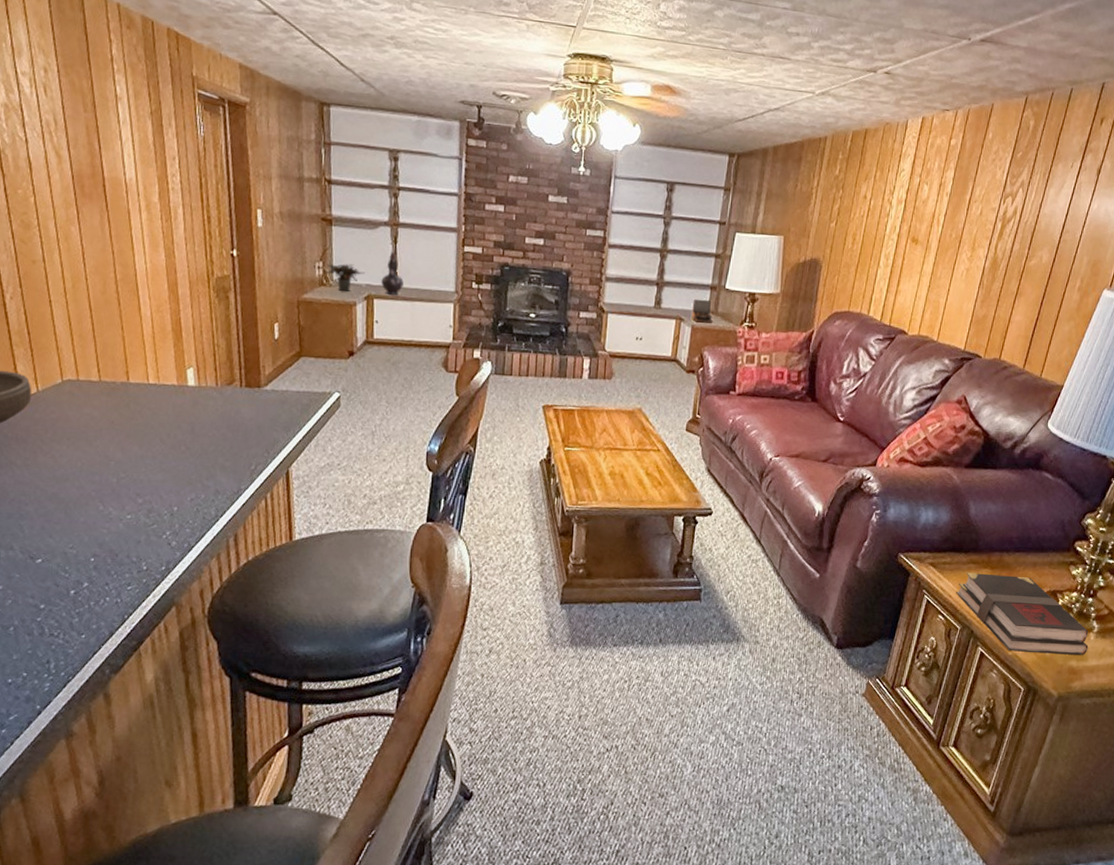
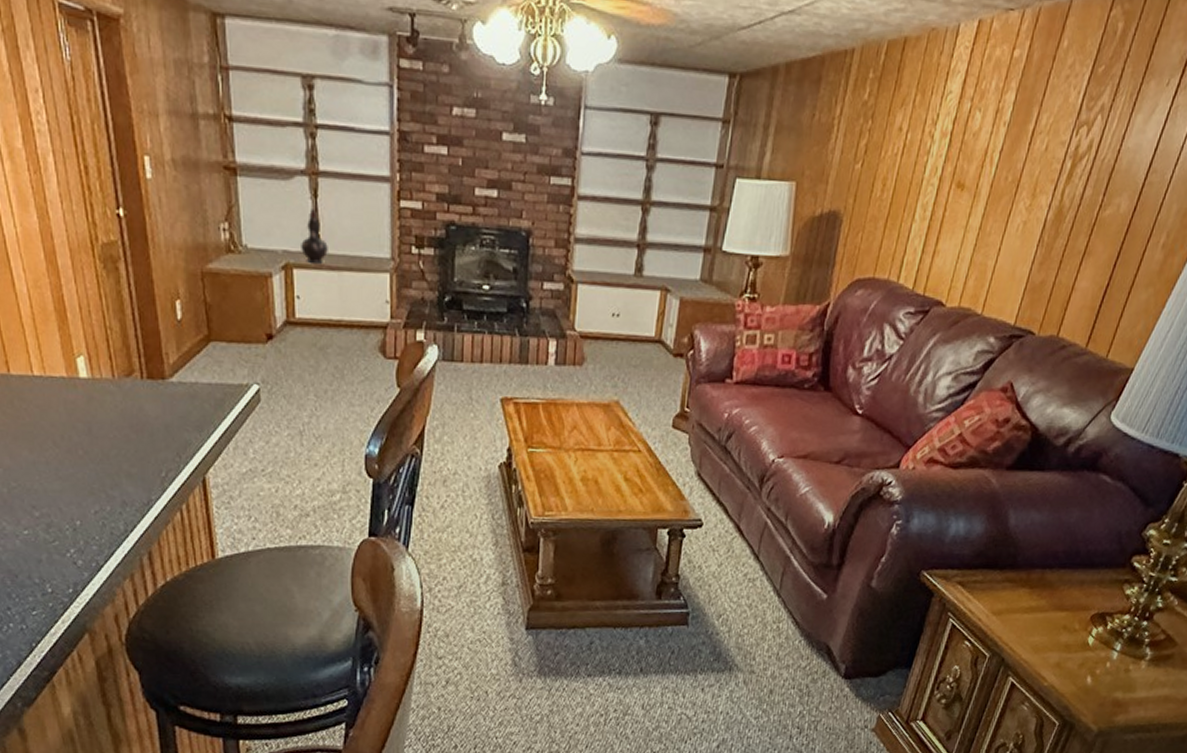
potted plant: present [322,264,365,292] -> none [228,224,280,261]
decorative box: present [692,298,713,325] -> none [680,264,706,296]
book: present [956,572,1089,655] -> none [987,592,1140,686]

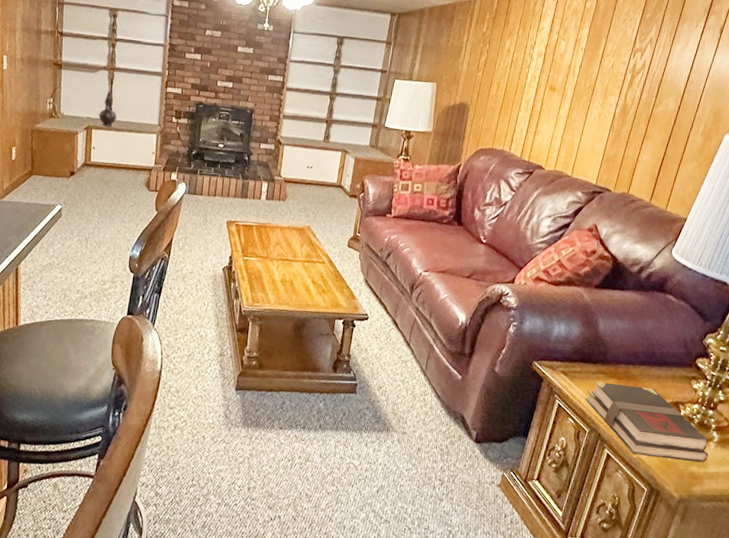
book: none [987,592,1140,686] -> present [585,381,709,462]

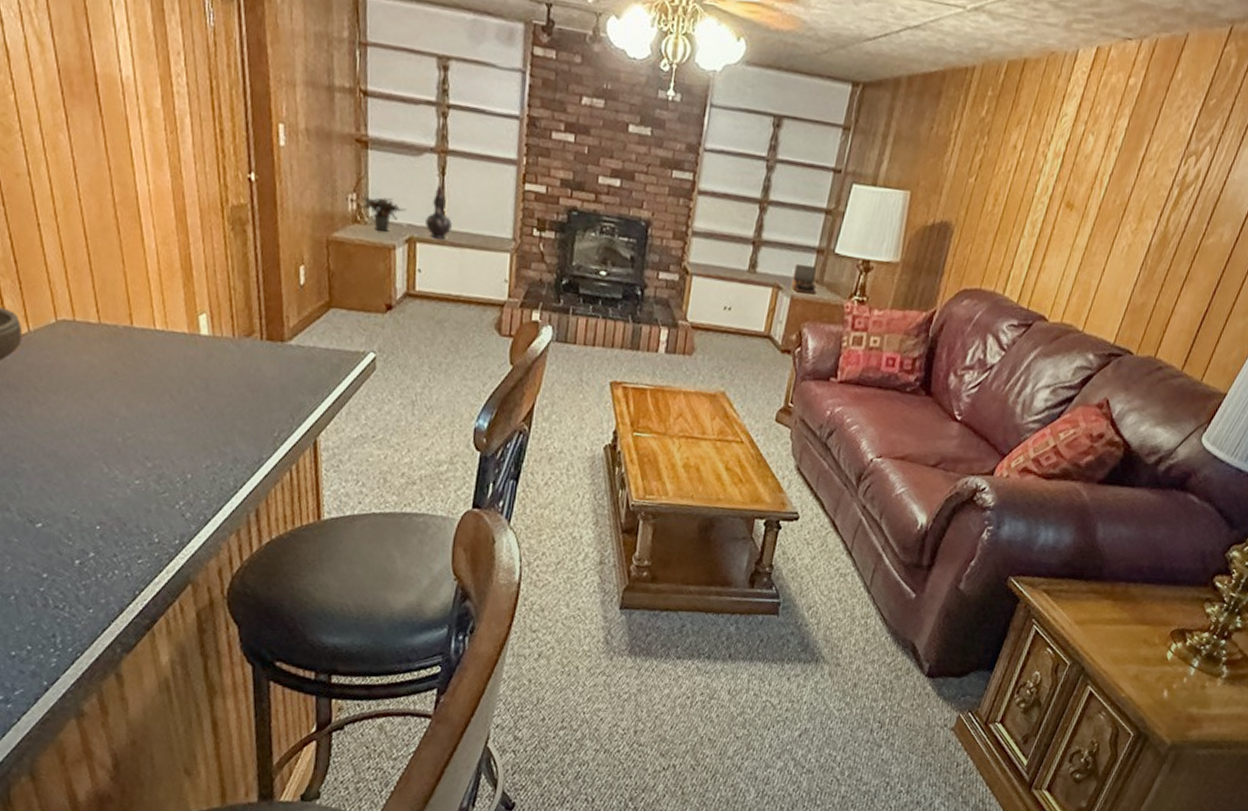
potted plant: none [52,100,86,123] -> present [356,196,406,233]
decorative box: none [355,134,373,157] -> present [792,263,817,296]
book: present [585,381,709,462] -> none [1070,603,1216,702]

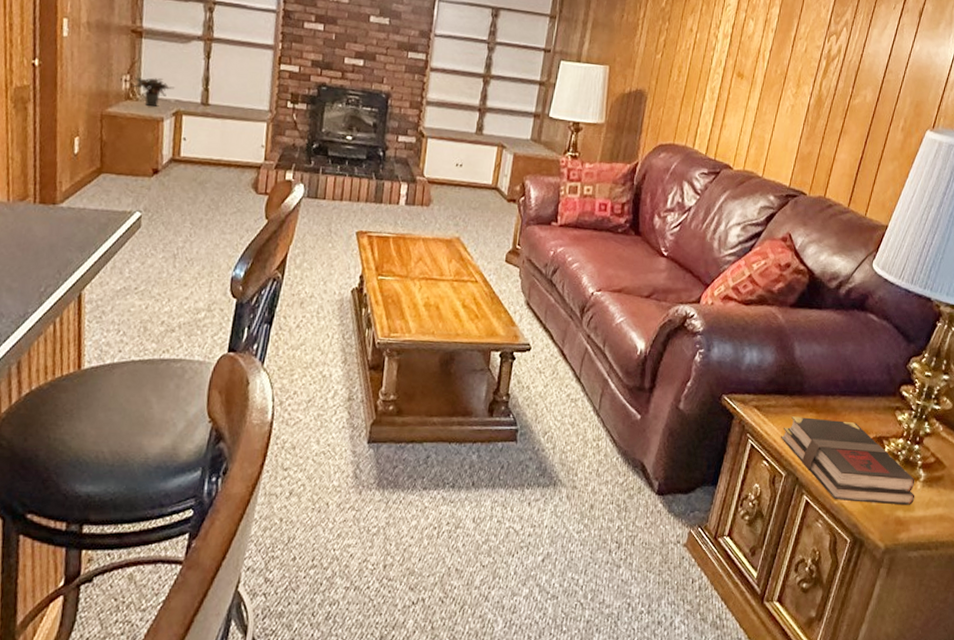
decorative vase: present [425,186,452,239] -> none [191,67,215,112]
decorative box: present [792,263,817,296] -> none [514,126,535,153]
book: none [1070,603,1216,702] -> present [781,416,915,505]

